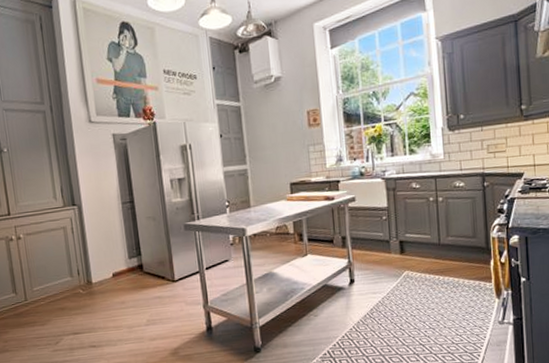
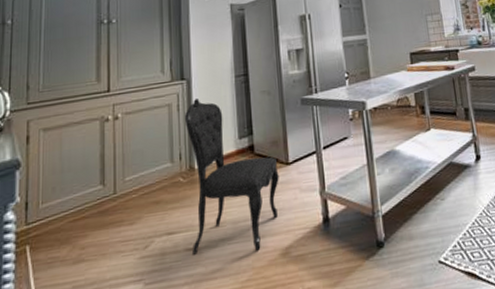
dining chair: none [78,223,167,351] -> present [184,99,279,255]

